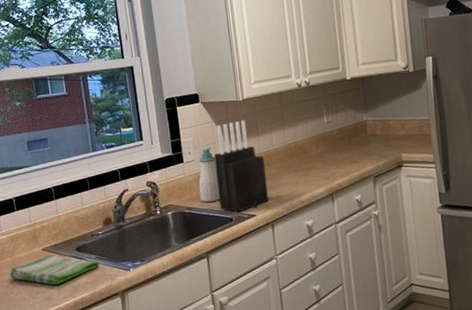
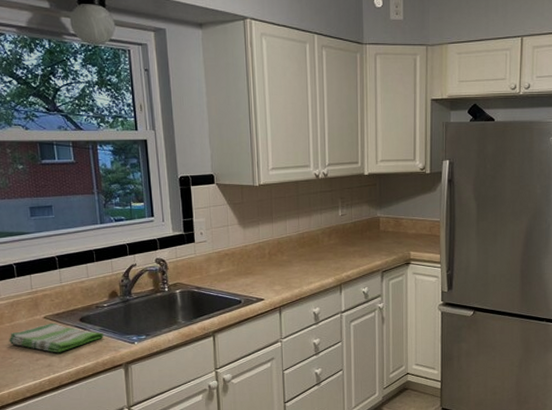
soap bottle: present [198,147,221,202] -> none [209,230,230,283]
knife block: present [213,120,269,213] -> none [226,205,278,295]

